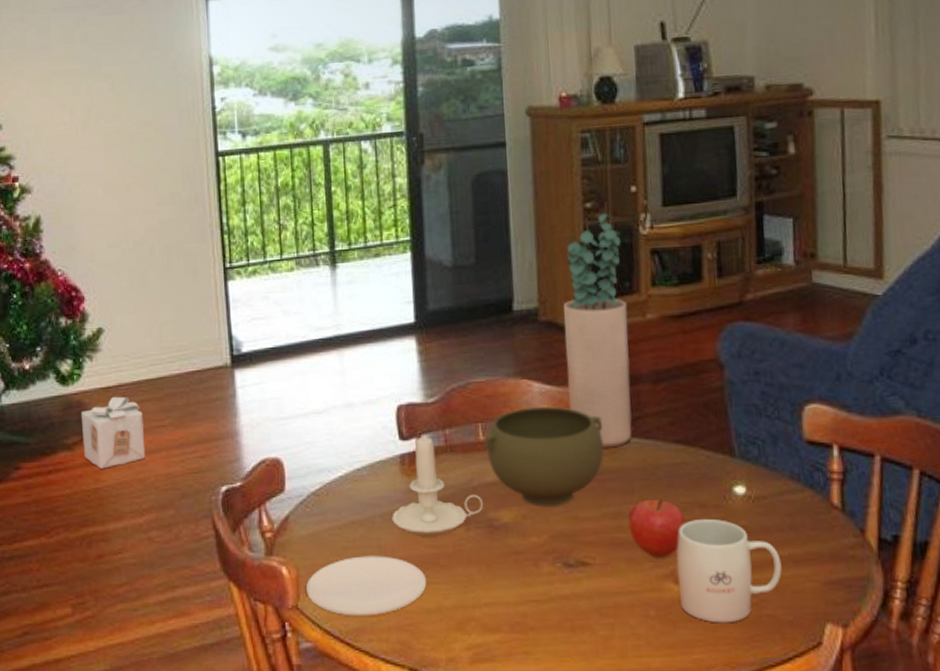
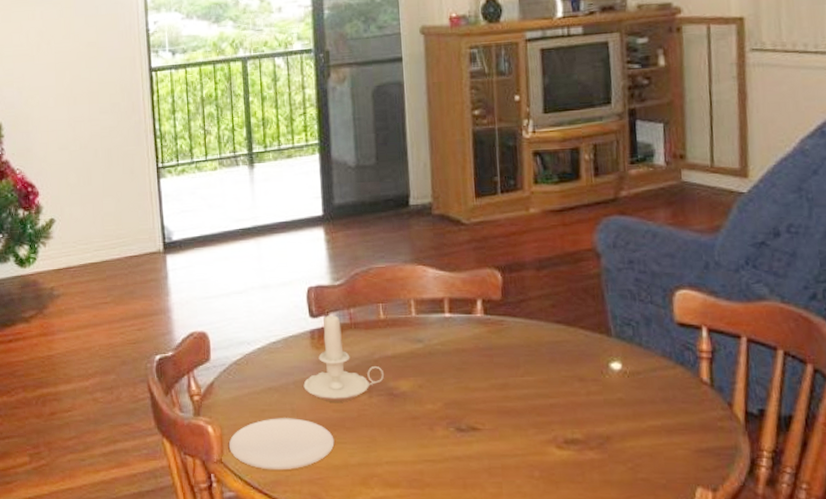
gift box: present [80,396,146,469] -> none [36,277,91,339]
bowl: present [484,407,605,505] -> none [385,290,493,376]
vase: present [564,201,633,448] -> none [455,109,518,327]
fruit: present [628,499,686,557] -> none [514,372,566,424]
mug: present [676,518,782,624] -> none [558,391,655,485]

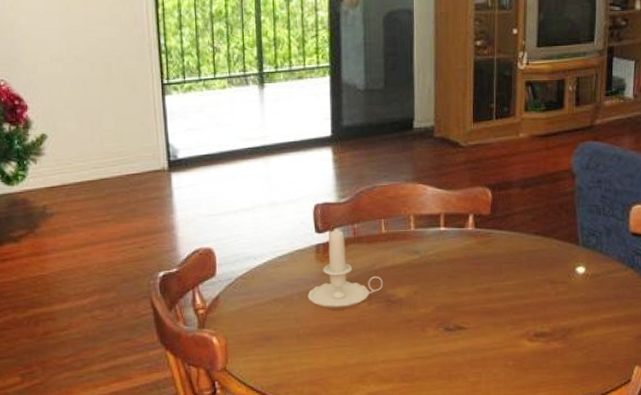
plate: present [228,418,335,471] -> none [233,326,335,375]

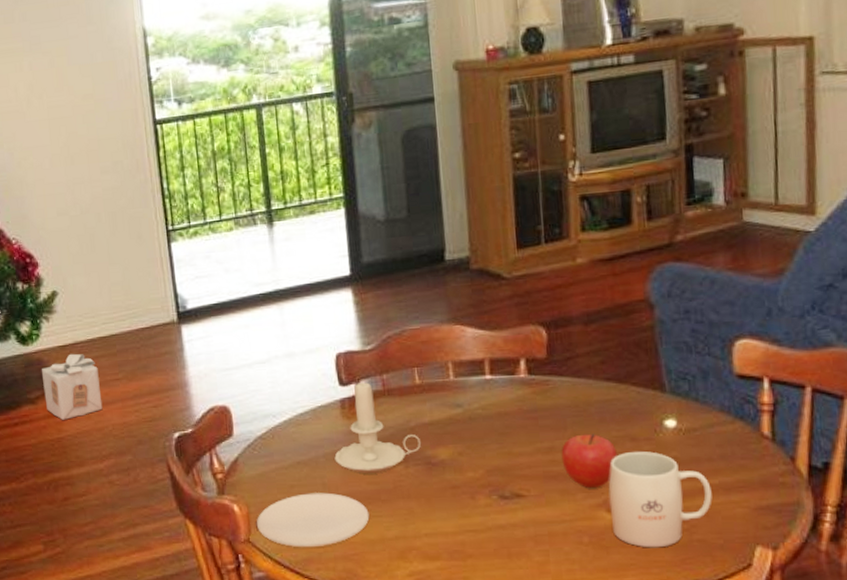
gift box: none [26,195,89,258] -> present [41,353,103,420]
plate: none [233,326,335,375] -> present [256,492,370,548]
fruit: none [496,277,539,321] -> present [561,433,617,488]
mug: none [530,291,607,369] -> present [608,450,712,548]

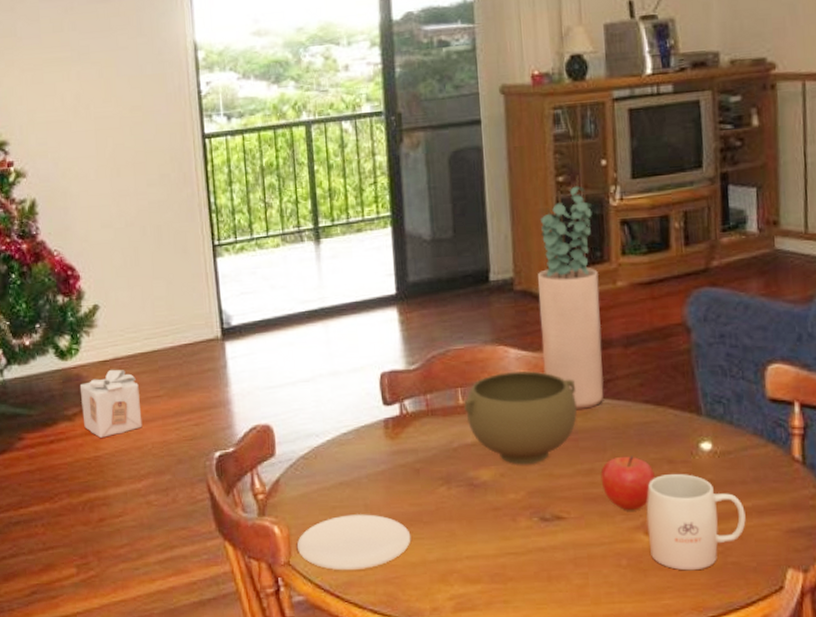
candle: present [334,380,422,474] -> none [377,400,464,496]
bowl: none [420,350,537,443] -> present [464,371,578,464]
vase: none [495,151,564,388] -> present [538,175,604,409]

